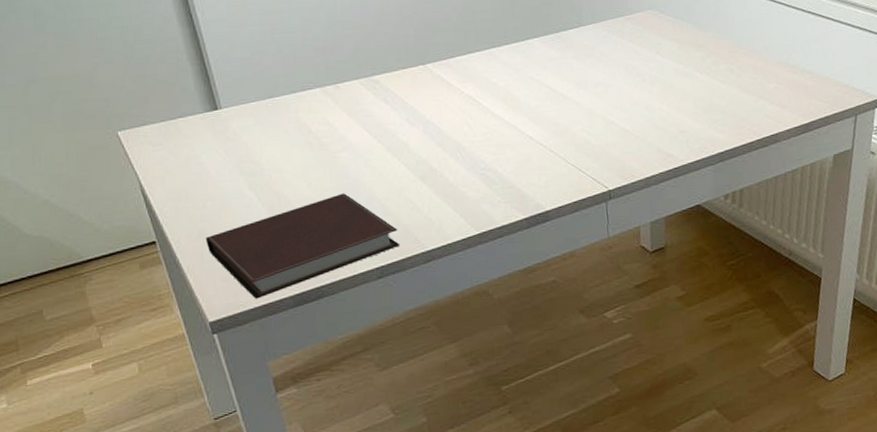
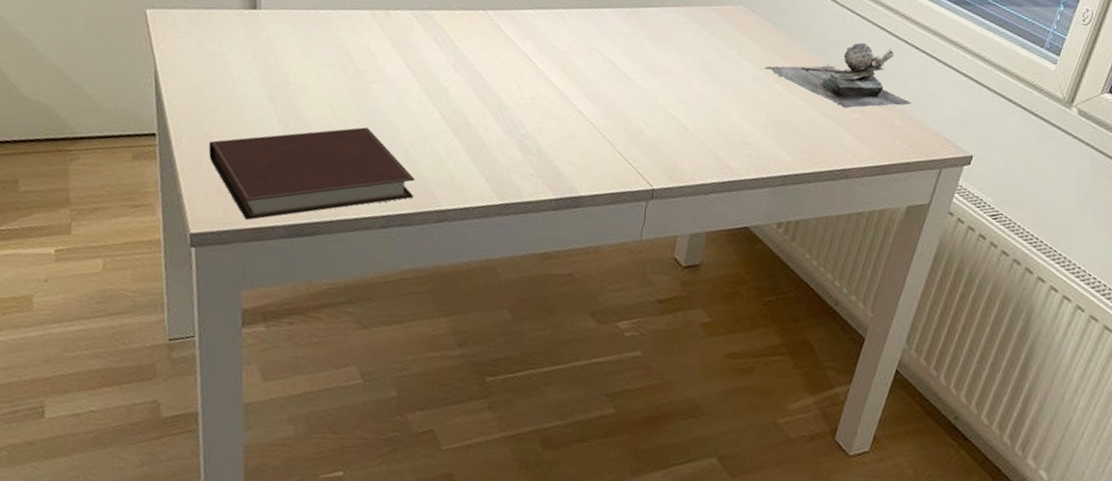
flower: none [683,18,819,82] -> present [765,42,912,109]

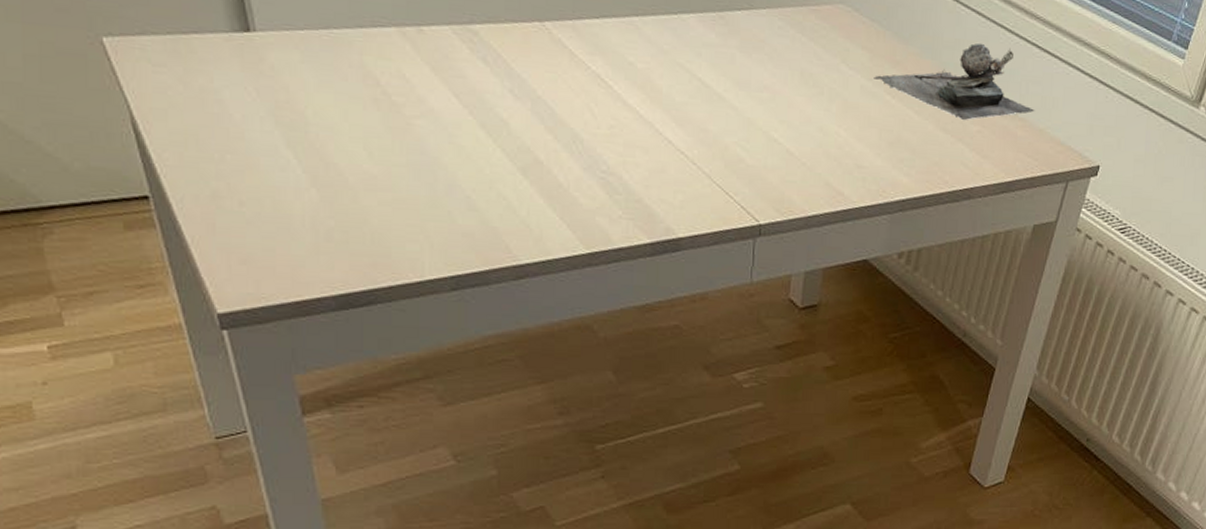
notebook: present [208,127,415,220] -> none [219,173,485,293]

